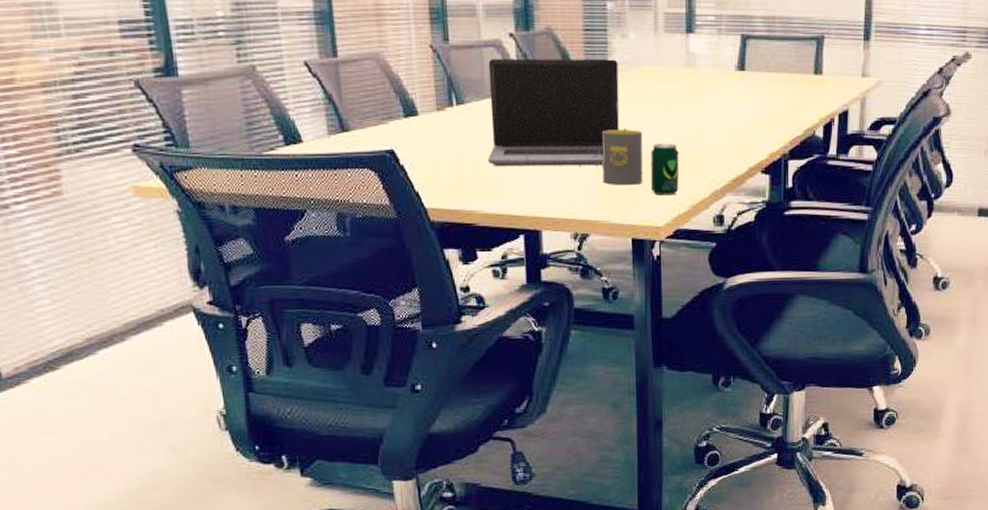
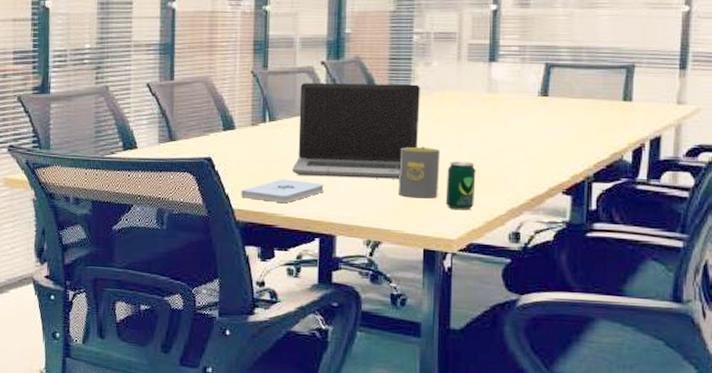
notepad: none [433,171,525,199] -> present [241,179,324,204]

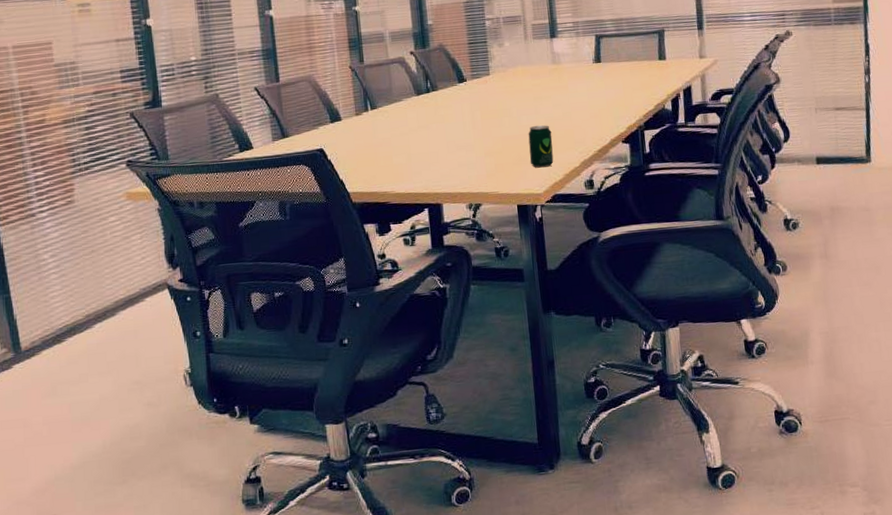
notepad: present [241,179,324,204] -> none [354,159,427,182]
laptop computer: present [292,83,420,179] -> none [394,64,501,155]
mug: present [399,146,441,199] -> none [487,116,524,162]

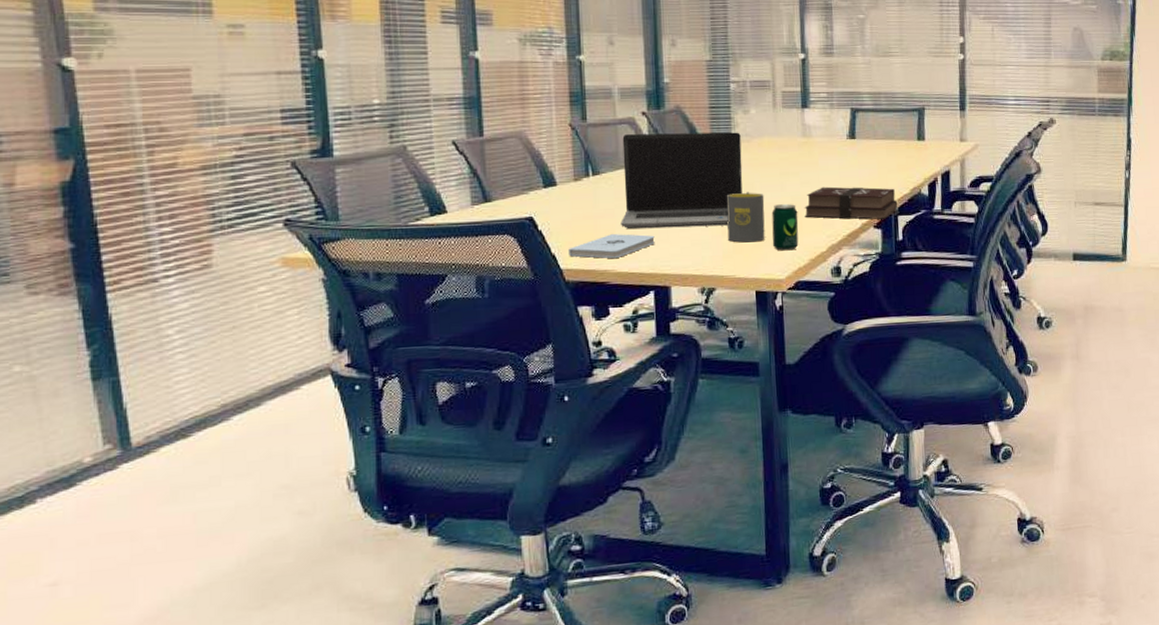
notepad: none [354,159,427,182] -> present [568,234,655,259]
laptop computer: none [394,64,501,155] -> present [620,132,743,229]
mug: none [487,116,524,162] -> present [726,192,765,243]
hardback book: none [557,105,644,137] -> present [804,186,898,220]

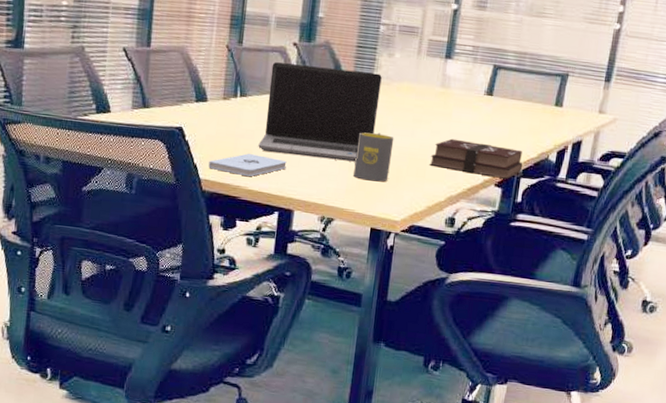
beverage can: present [771,204,799,251] -> none [393,149,424,195]

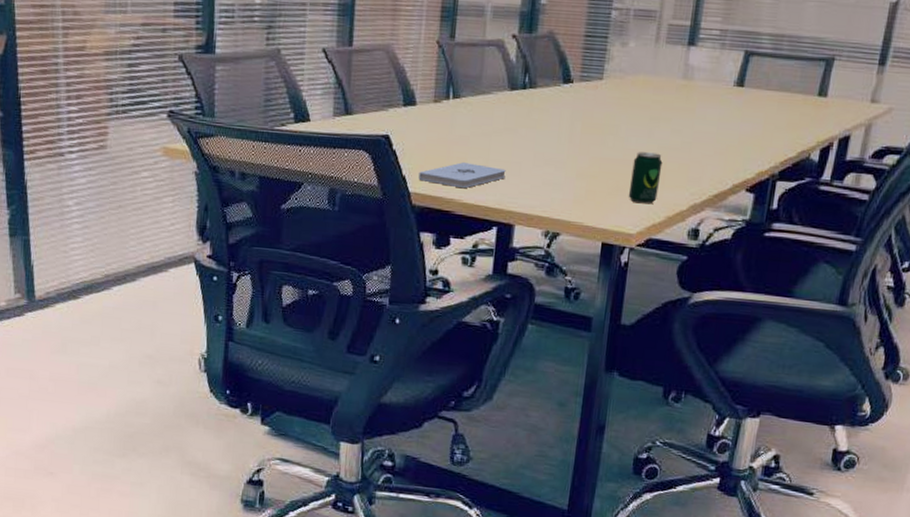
laptop computer: present [258,62,382,162] -> none [473,58,614,168]
mug: present [353,132,394,182] -> none [582,134,629,190]
beverage can: none [393,149,424,195] -> present [628,152,663,204]
hardback book: present [429,138,523,179] -> none [669,138,780,183]

